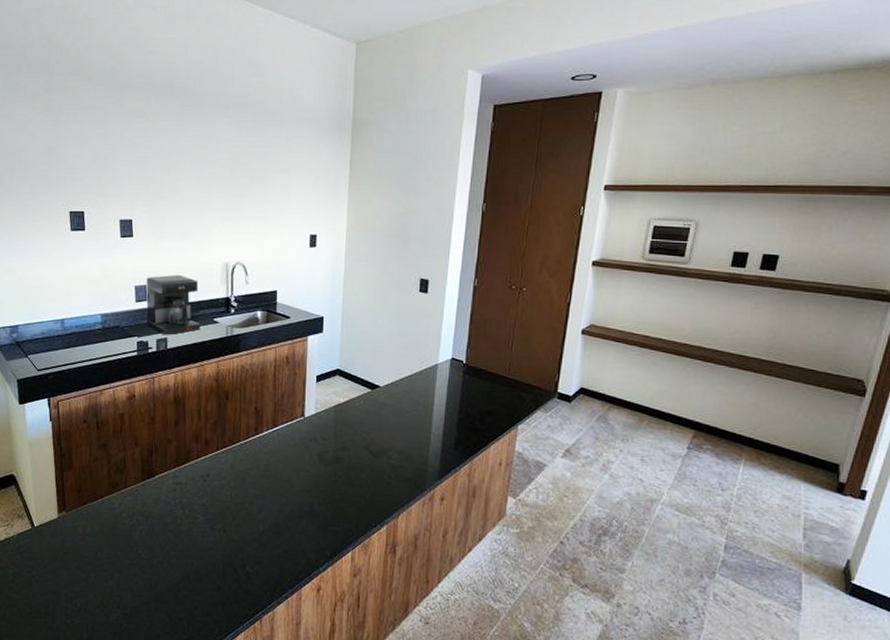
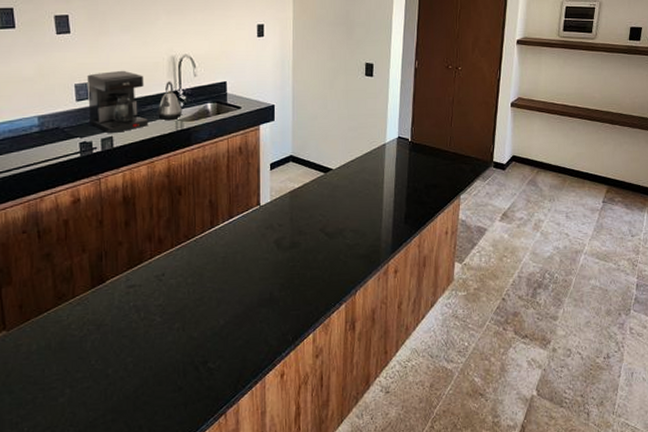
kettle: none [209,287,234,326] -> present [157,81,183,121]

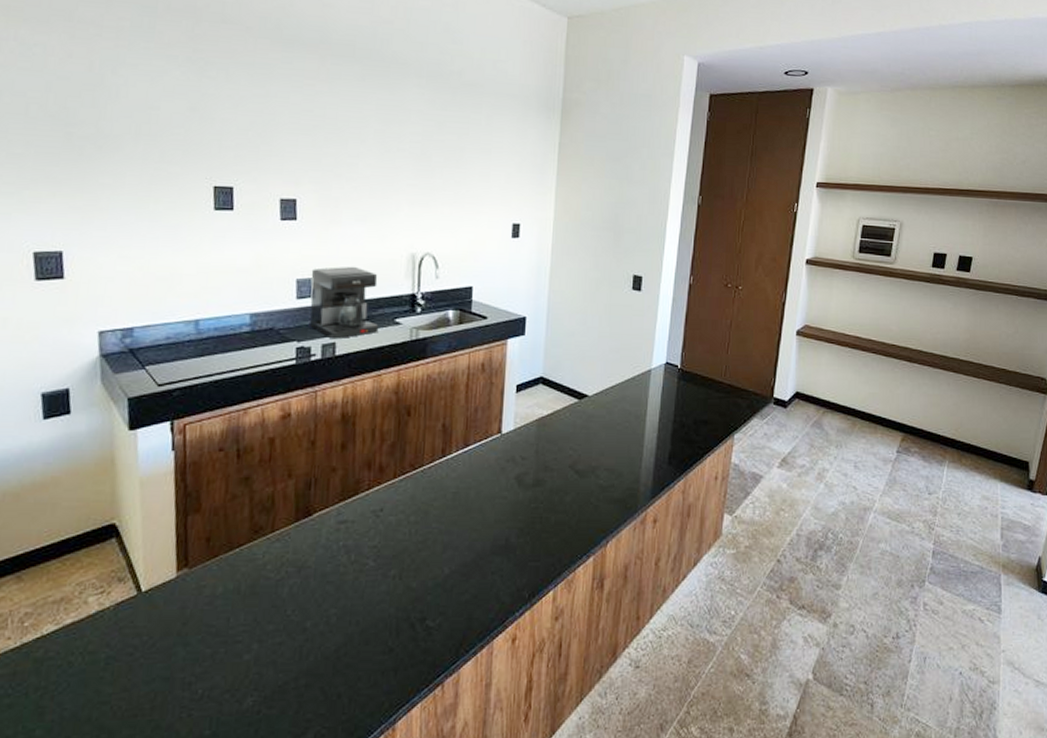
kettle: present [157,81,183,121] -> none [389,282,420,328]

